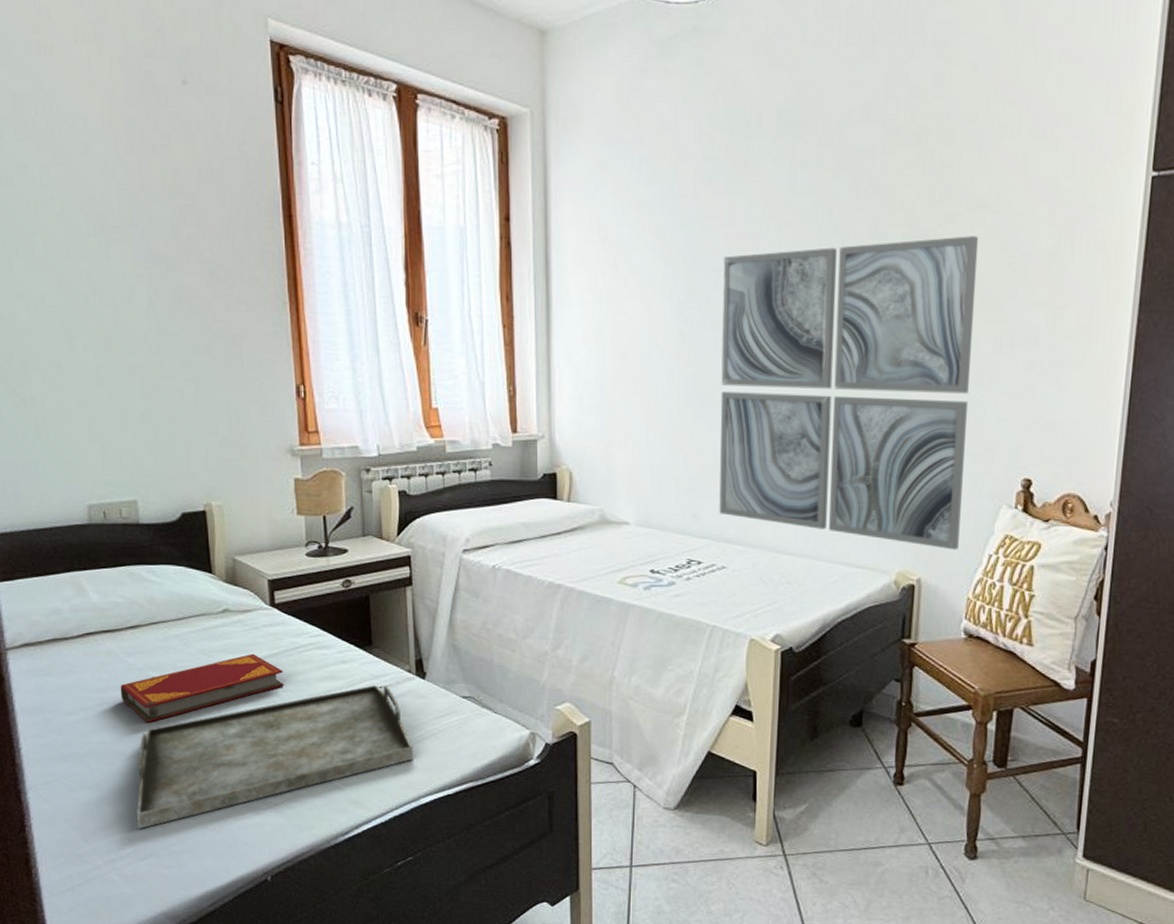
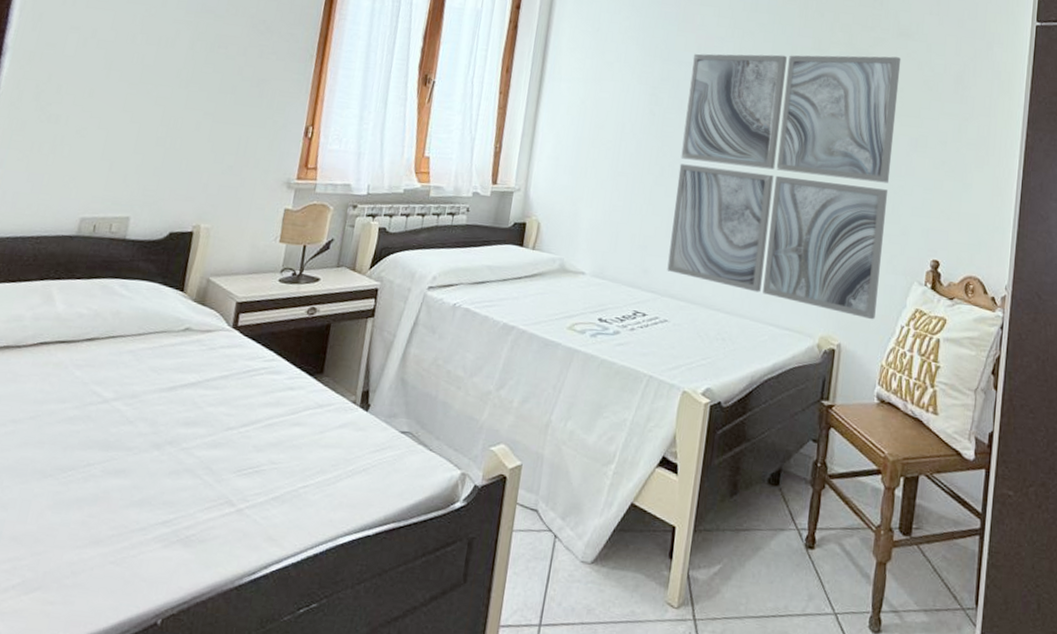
hardback book: present [120,653,284,723] -> none [57,374,229,440]
serving tray: present [137,684,413,830] -> none [33,413,342,558]

